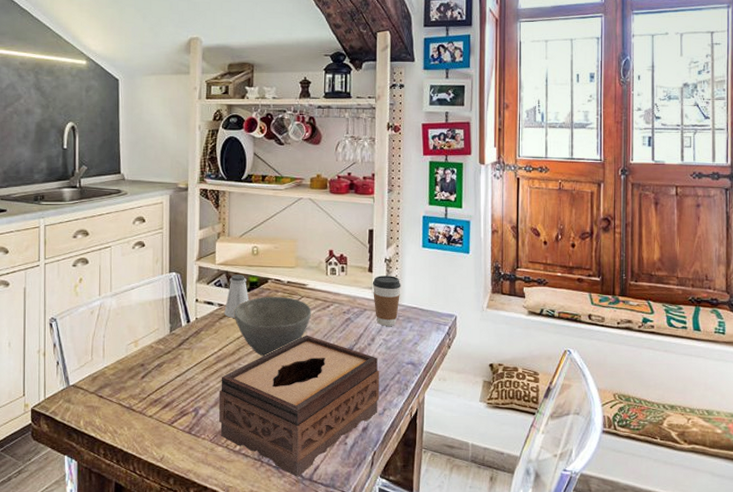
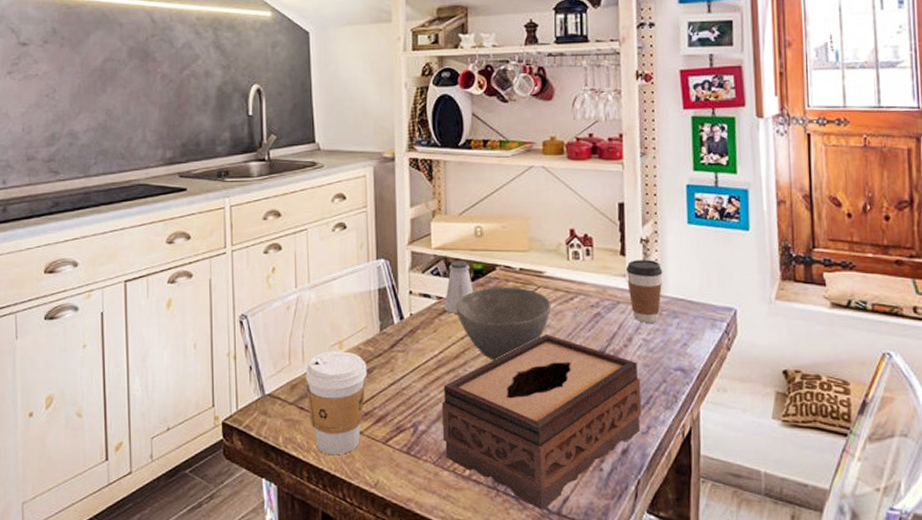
coffee cup: none [104,349,158,434] -> present [305,351,368,454]

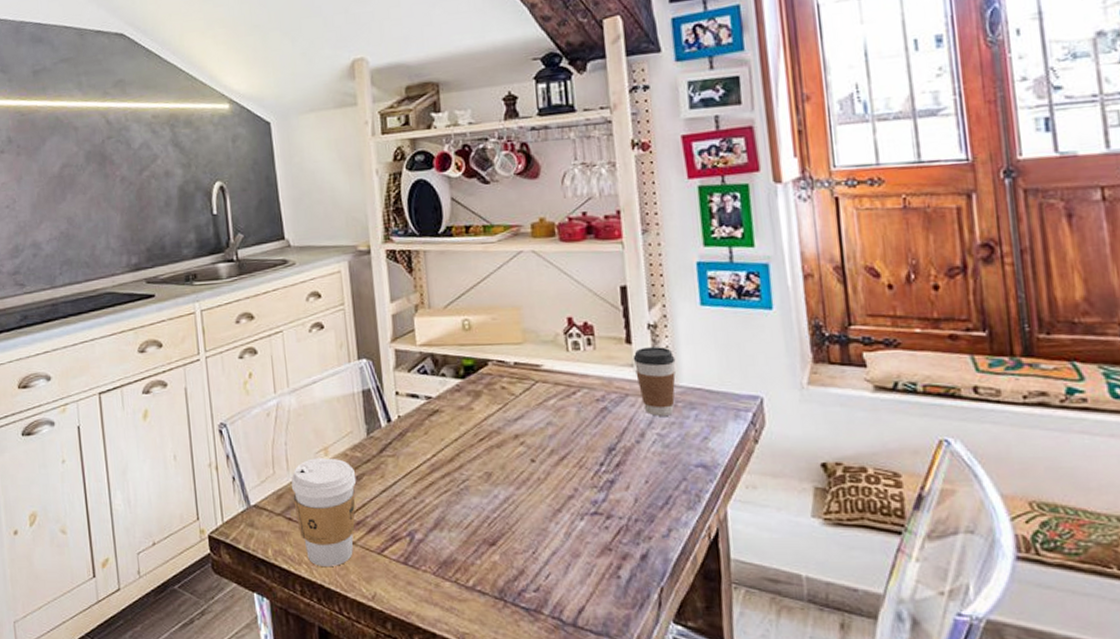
tissue box: present [441,334,642,510] -> none [438,432,661,622]
saltshaker: present [444,261,474,313] -> none [434,357,466,414]
bowl: present [454,286,552,361] -> none [445,382,552,463]

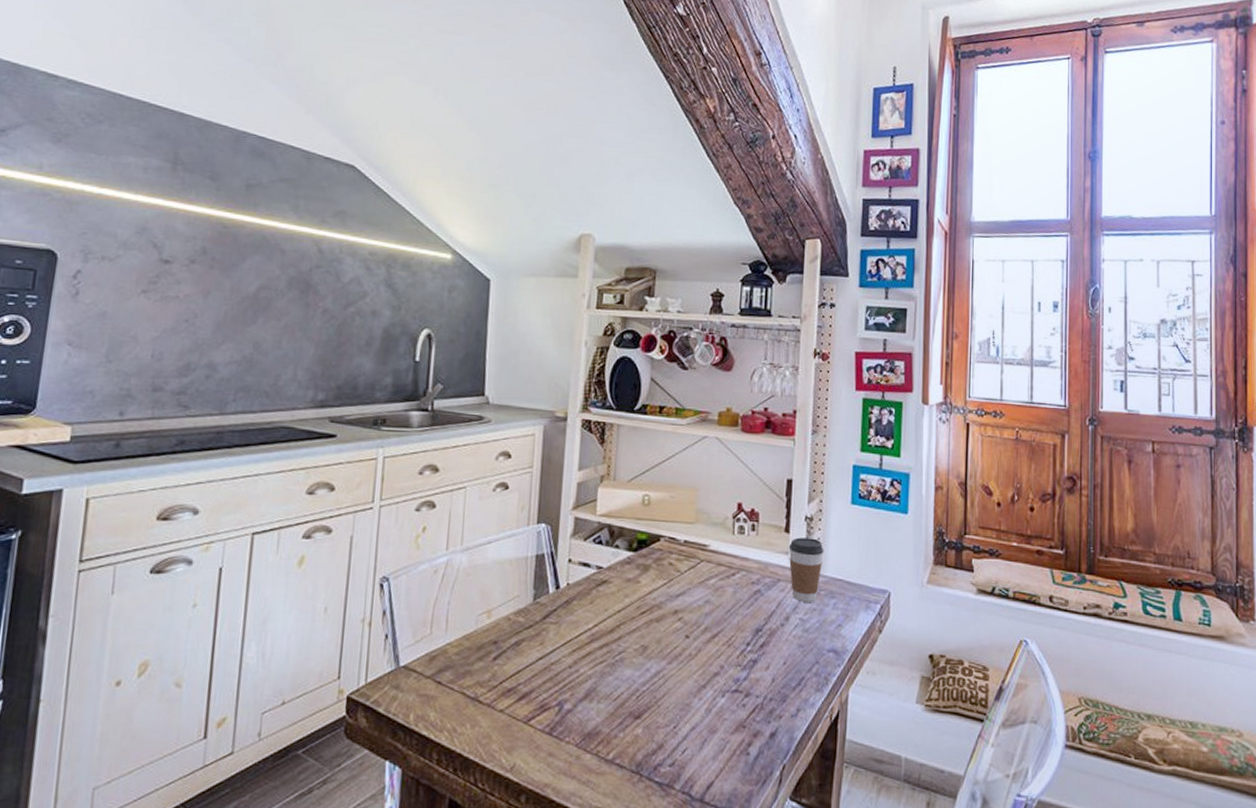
coffee cup: present [291,458,357,566] -> none [446,620,515,734]

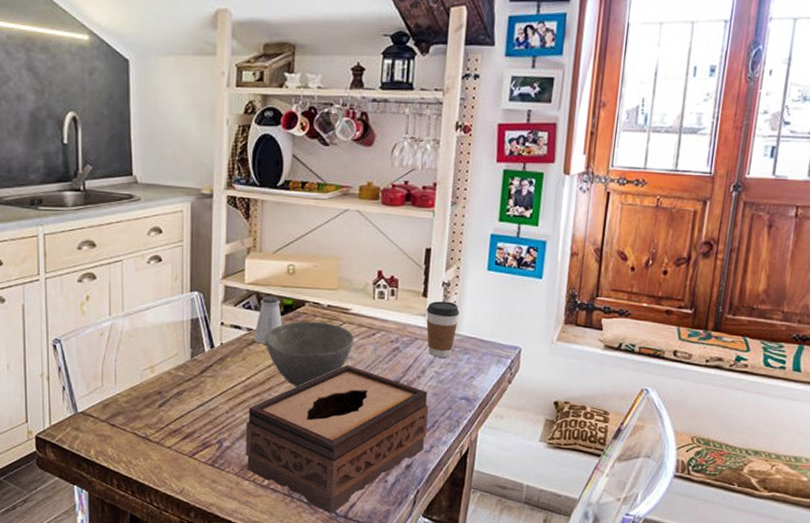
tissue box: none [589,610,794,797] -> present [245,364,429,514]
saltshaker: none [603,530,636,585] -> present [253,296,283,344]
bowl: none [614,558,713,636] -> present [263,321,355,387]

